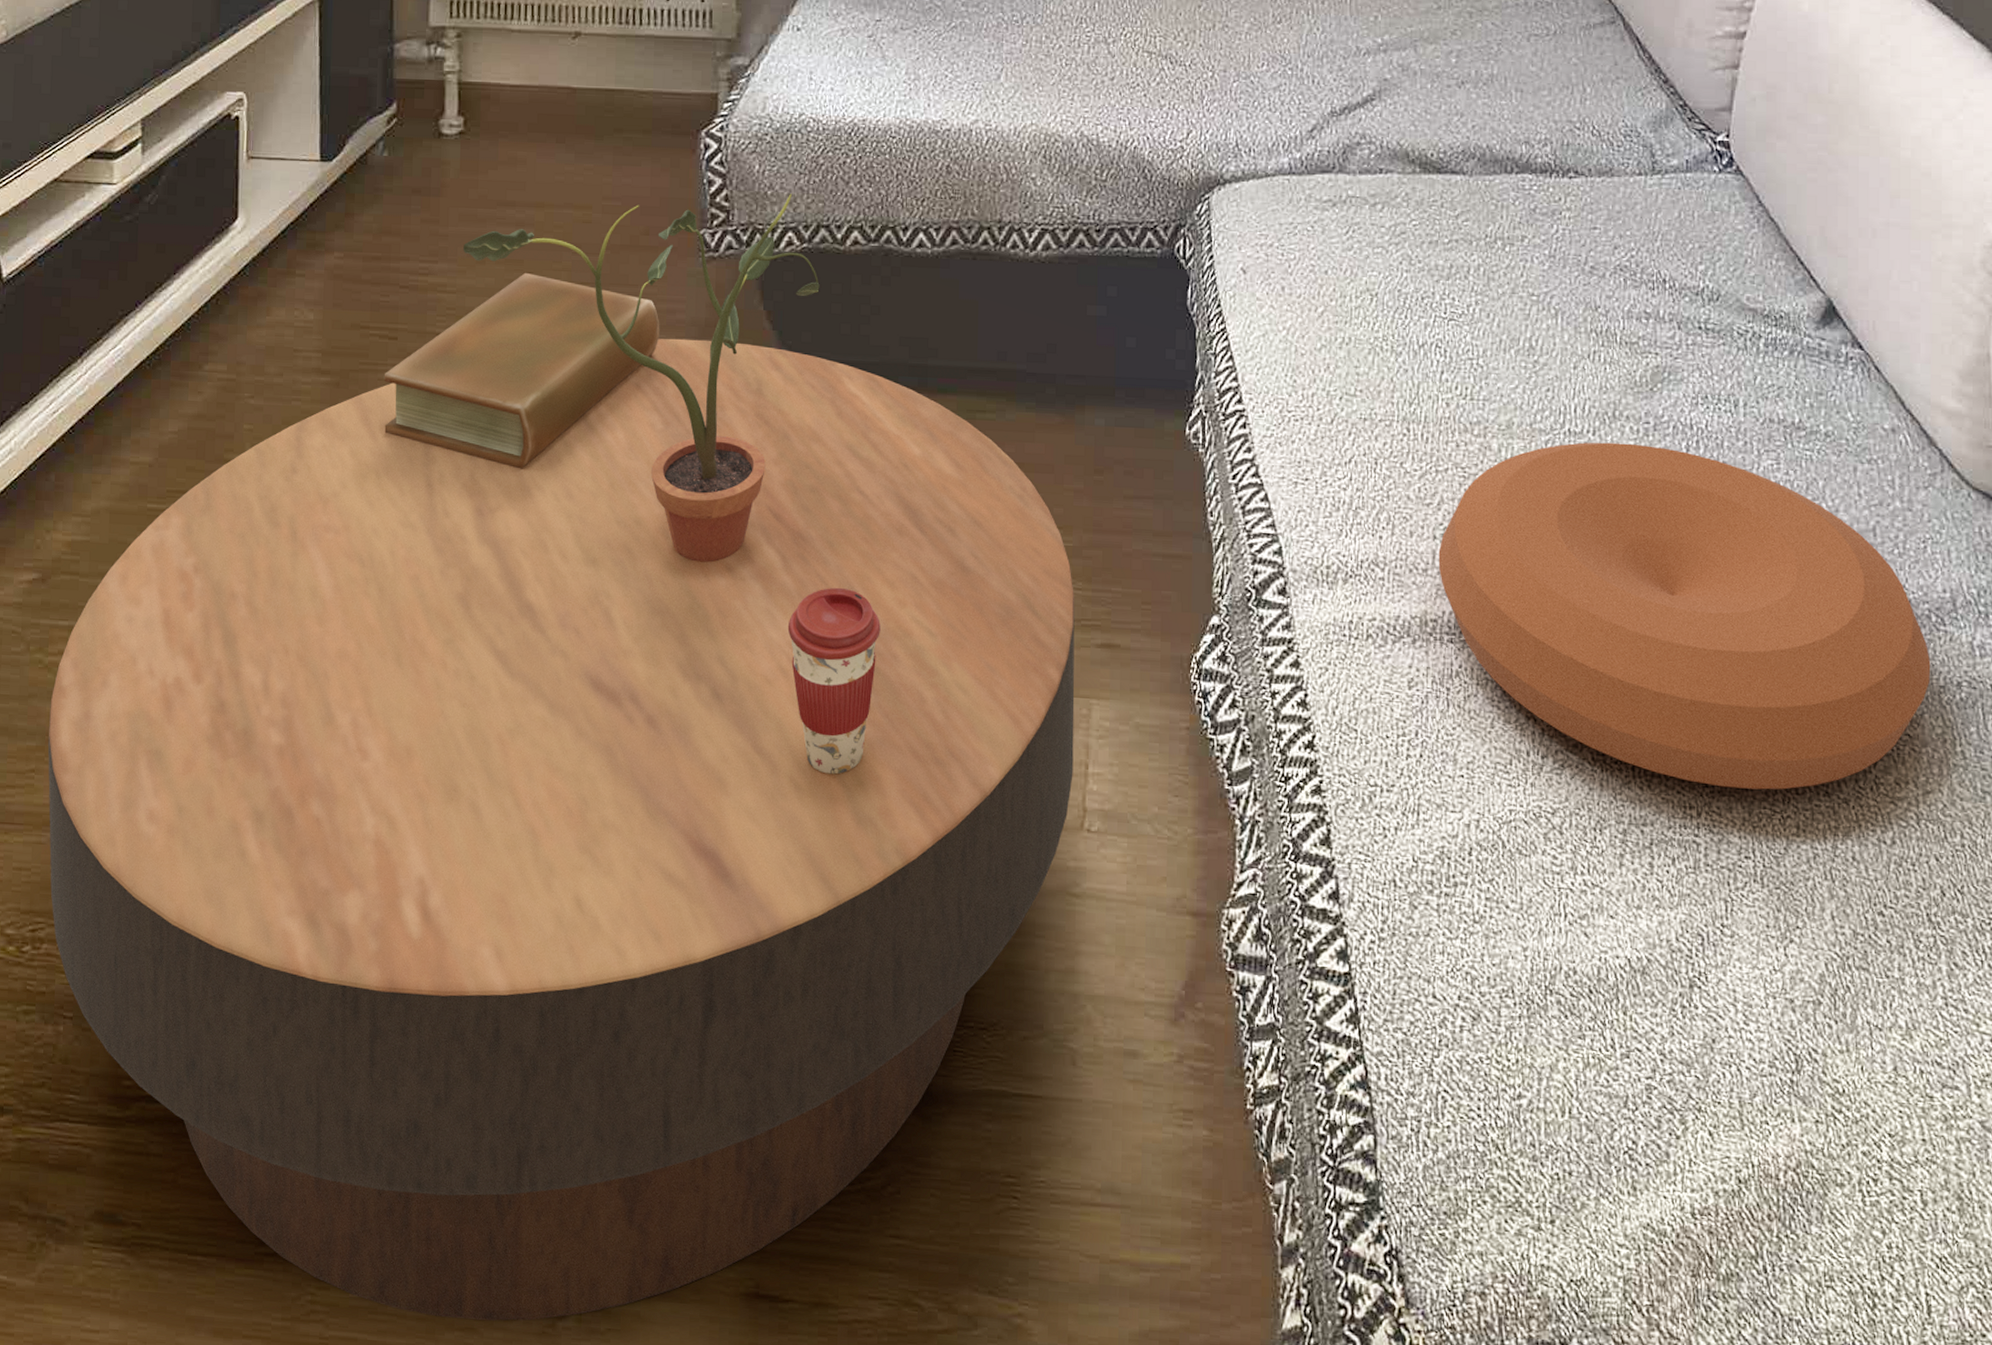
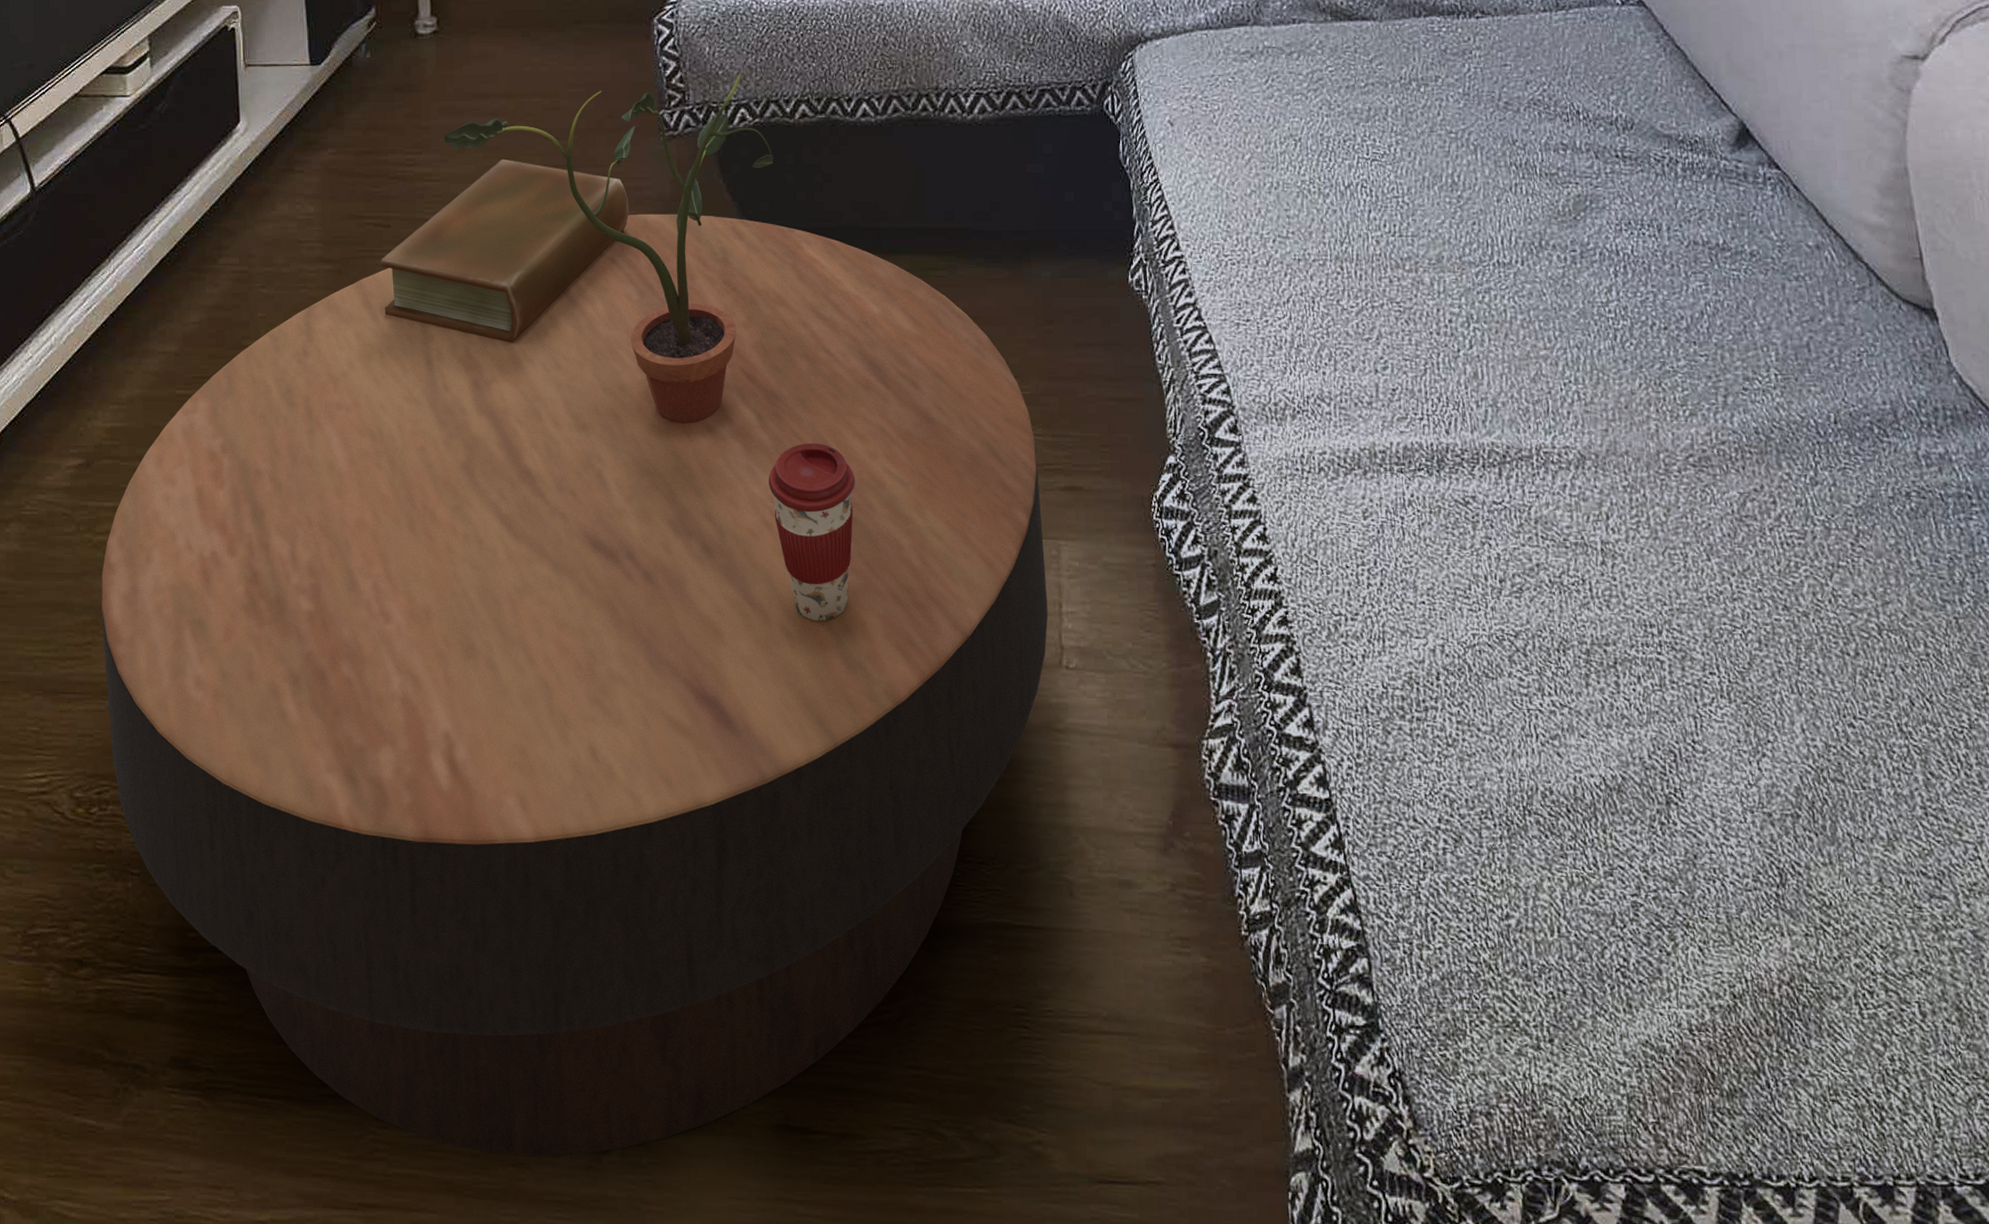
cushion: present [1438,442,1931,790] -> none [1381,271,1878,606]

